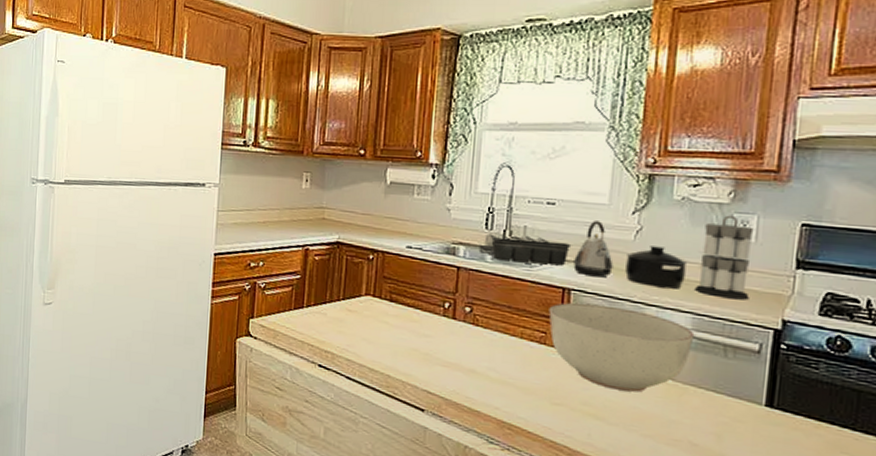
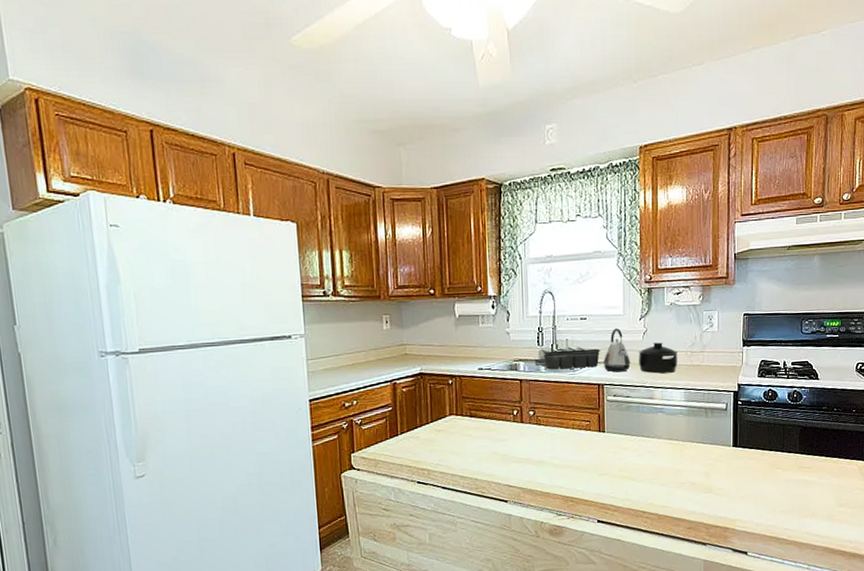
bowl: present [548,302,695,392] -> none [590,392,687,455]
spice rack: present [695,215,754,300] -> none [684,313,717,375]

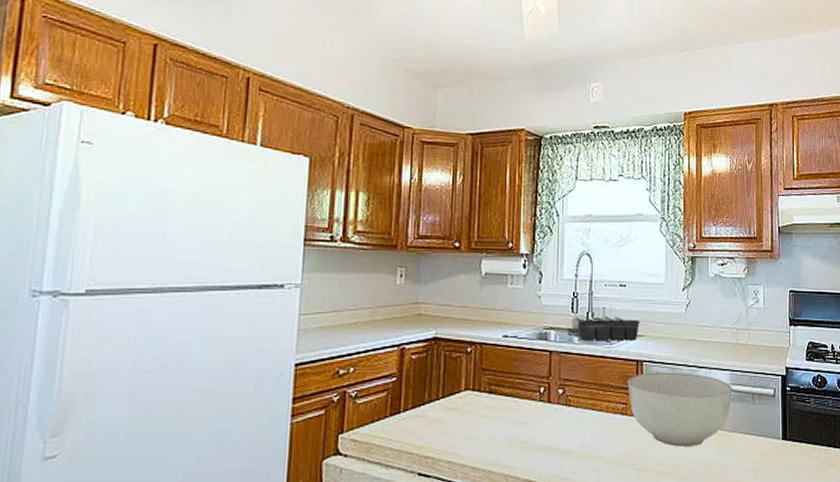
bowl: none [590,392,687,455] -> present [627,372,733,447]
kettle: present [603,328,632,372] -> none [642,298,674,348]
saucepan: present [639,342,677,374] -> none [681,317,722,351]

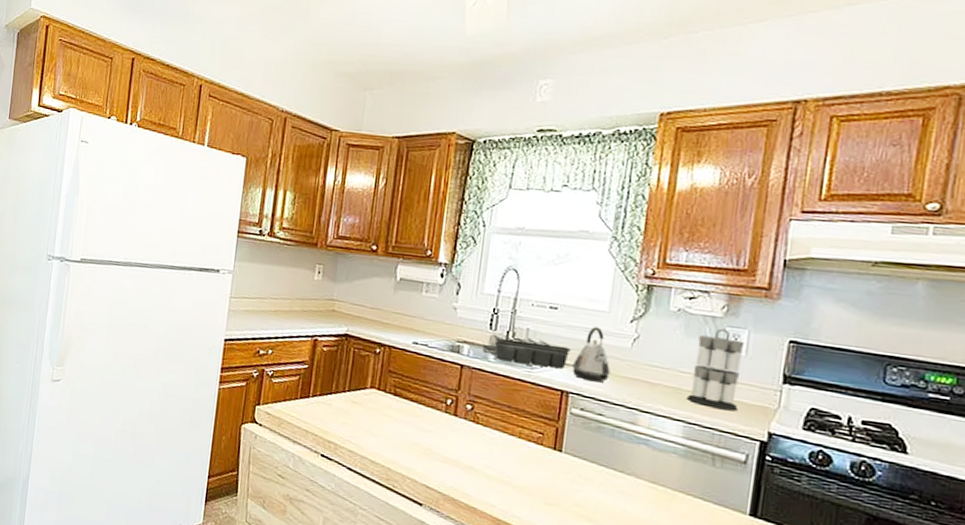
bowl: present [627,372,733,447] -> none [546,405,685,496]
kettle: none [642,298,674,348] -> present [571,327,612,383]
spice rack: none [730,287,764,355] -> present [687,328,745,411]

